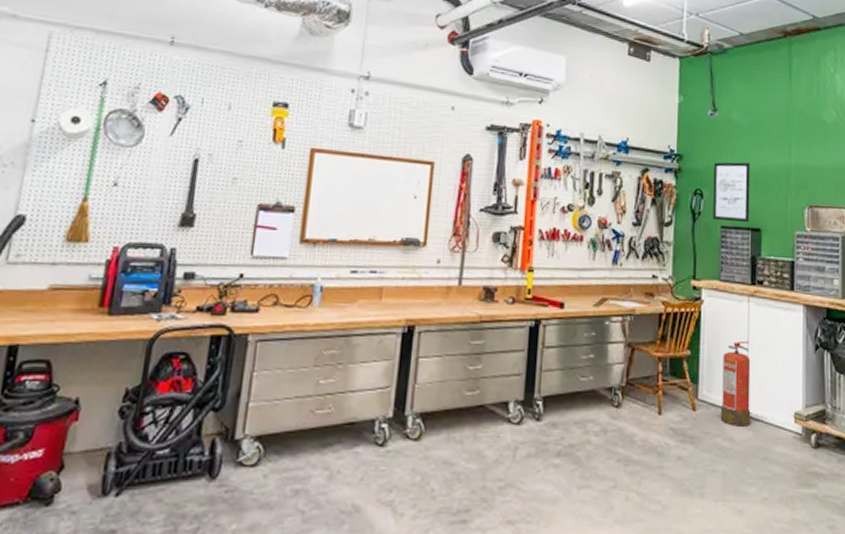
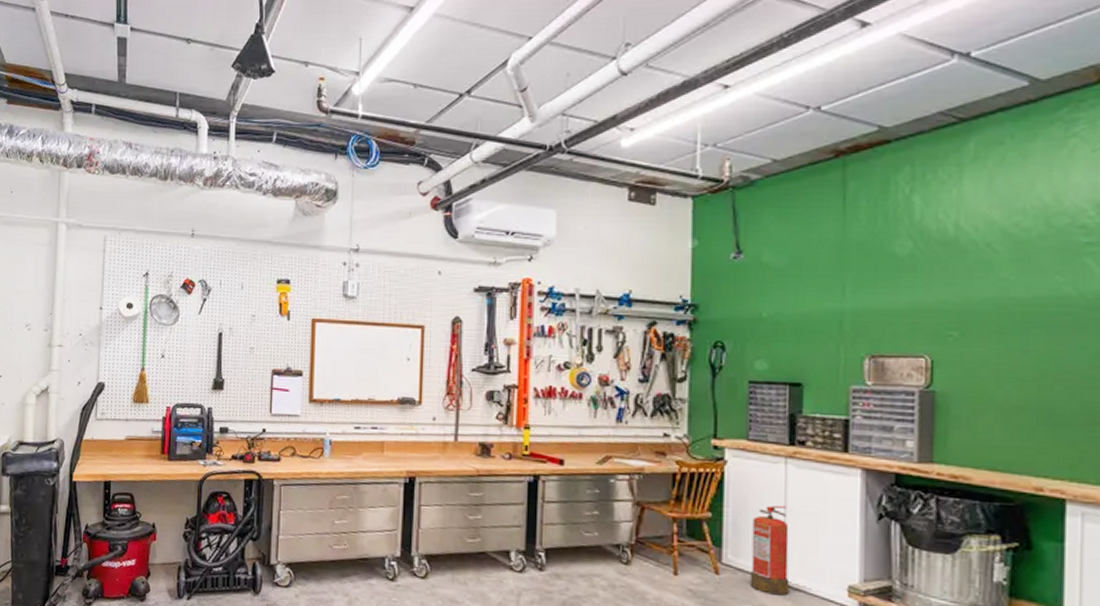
wall art: present [713,162,750,223] -> none [738,308,788,377]

